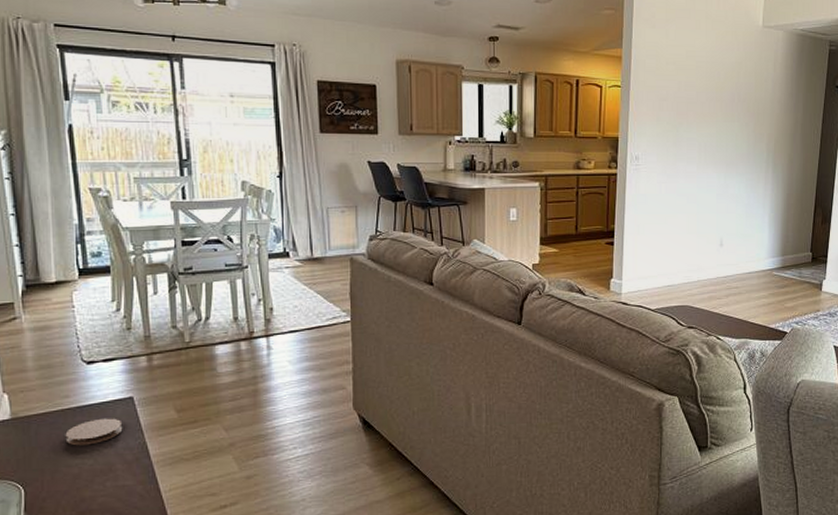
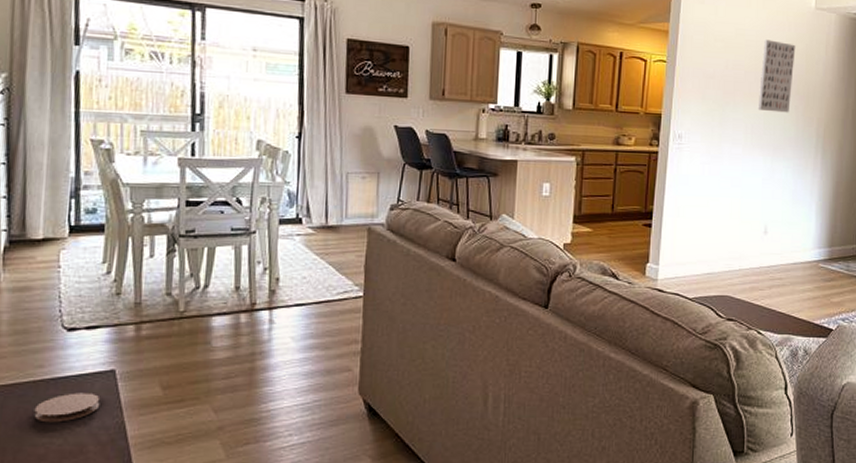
wall art: none [711,60,745,130] -> present [759,39,796,113]

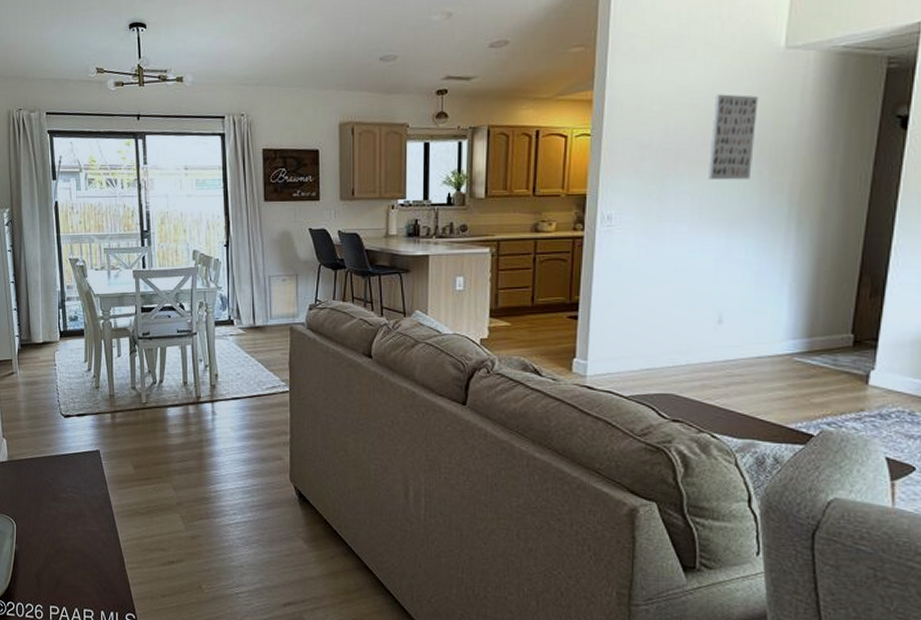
coaster: present [34,393,100,423] -> none [47,467,91,491]

